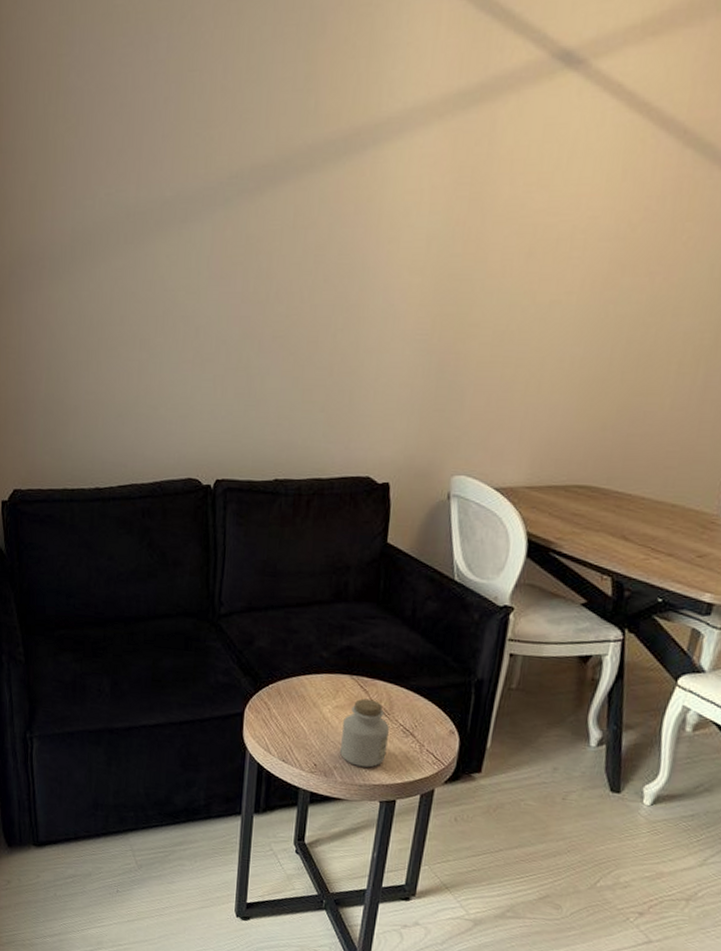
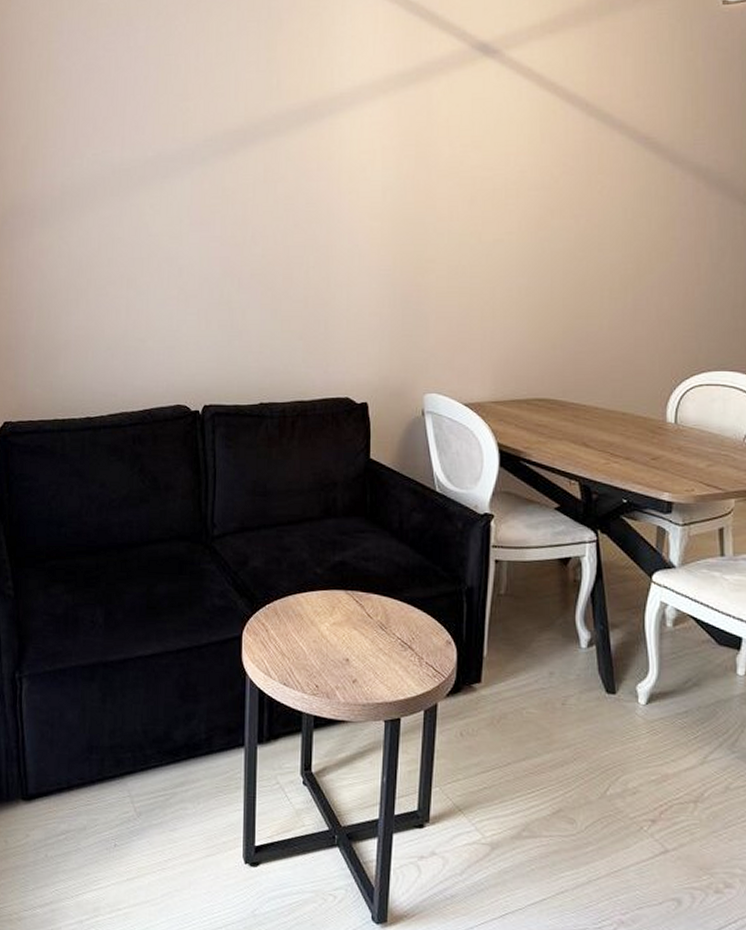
jar: present [340,698,389,768] -> none [341,613,387,685]

